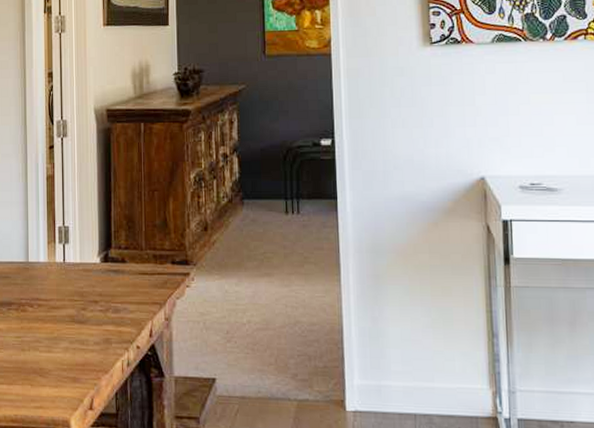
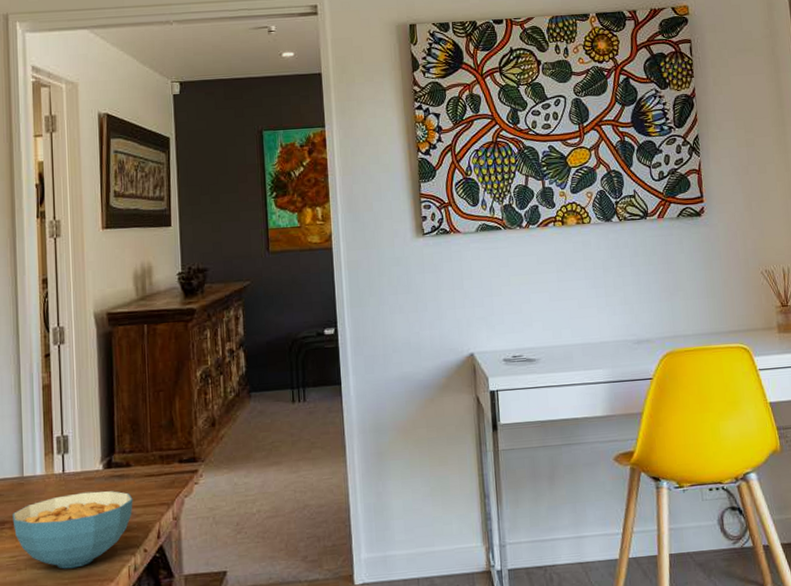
cereal bowl: none [18,283,128,356] -> present [12,491,133,569]

